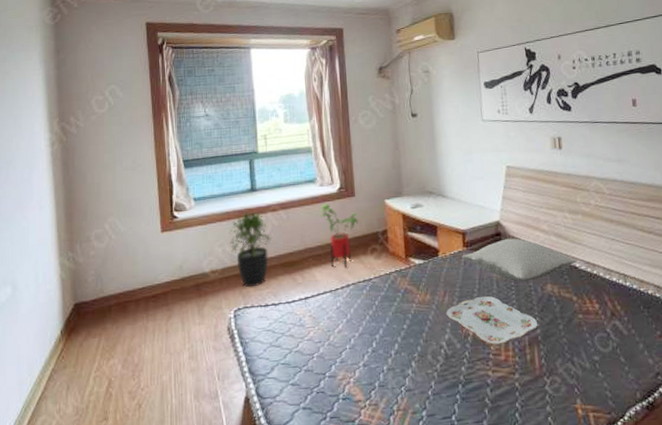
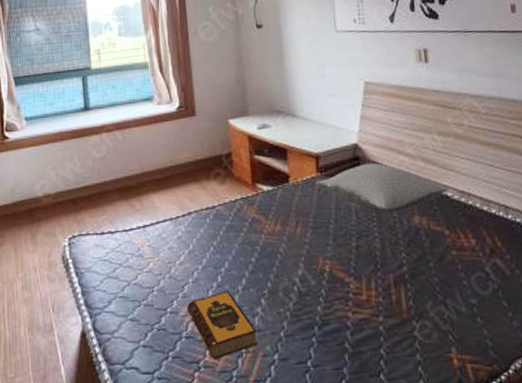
potted plant: present [228,211,272,288] -> none [61,132,107,214]
house plant: present [318,203,359,267] -> none [156,123,201,193]
hardback book: none [344,354,408,418] -> present [186,290,258,360]
serving tray: present [446,296,538,344] -> none [298,227,405,282]

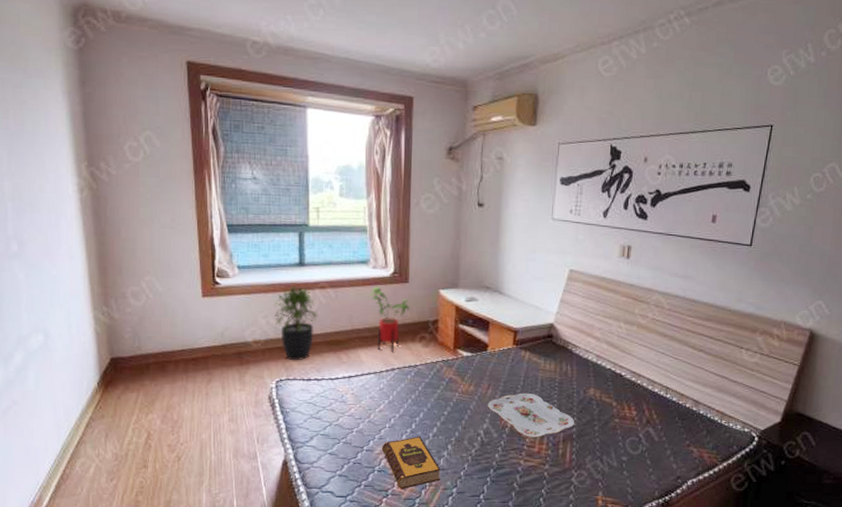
potted plant: none [61,132,107,214] -> present [273,285,319,361]
house plant: none [156,123,201,193] -> present [368,286,411,351]
serving tray: none [298,227,405,282] -> present [487,392,575,438]
pillow: present [316,163,450,213] -> none [511,341,624,384]

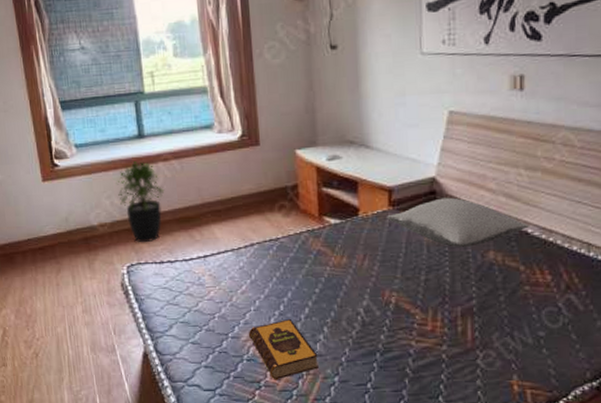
house plant: present [368,286,411,351] -> none [216,152,265,224]
serving tray: present [487,392,575,438] -> none [365,261,474,314]
pillow: none [511,341,624,384] -> present [387,197,530,247]

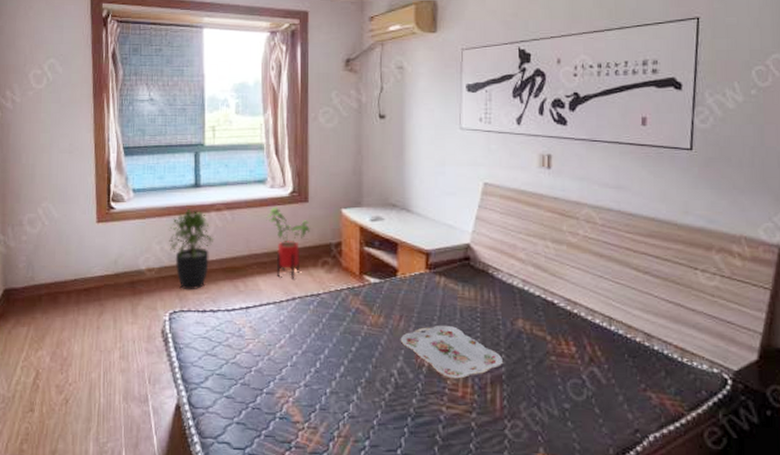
house plant: none [216,152,265,224] -> present [266,207,311,278]
hardback book: present [248,318,319,380] -> none [283,376,350,442]
serving tray: none [365,261,474,314] -> present [400,325,504,379]
pillow: present [387,197,530,247] -> none [424,264,556,314]

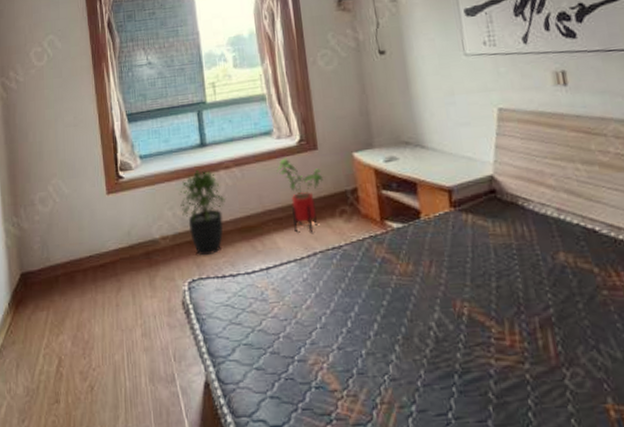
serving tray: present [400,325,504,379] -> none [433,266,551,326]

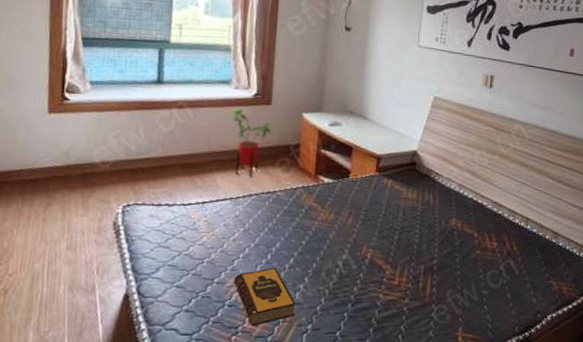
potted plant: present [178,169,226,256] -> none [126,104,175,185]
hardback book: none [315,336,393,412] -> present [233,267,296,327]

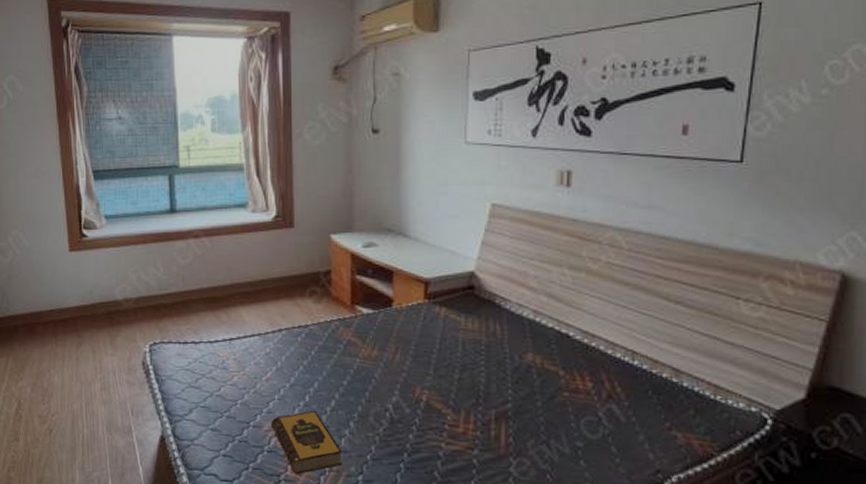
house plant: present [228,107,272,176] -> none [248,233,298,309]

